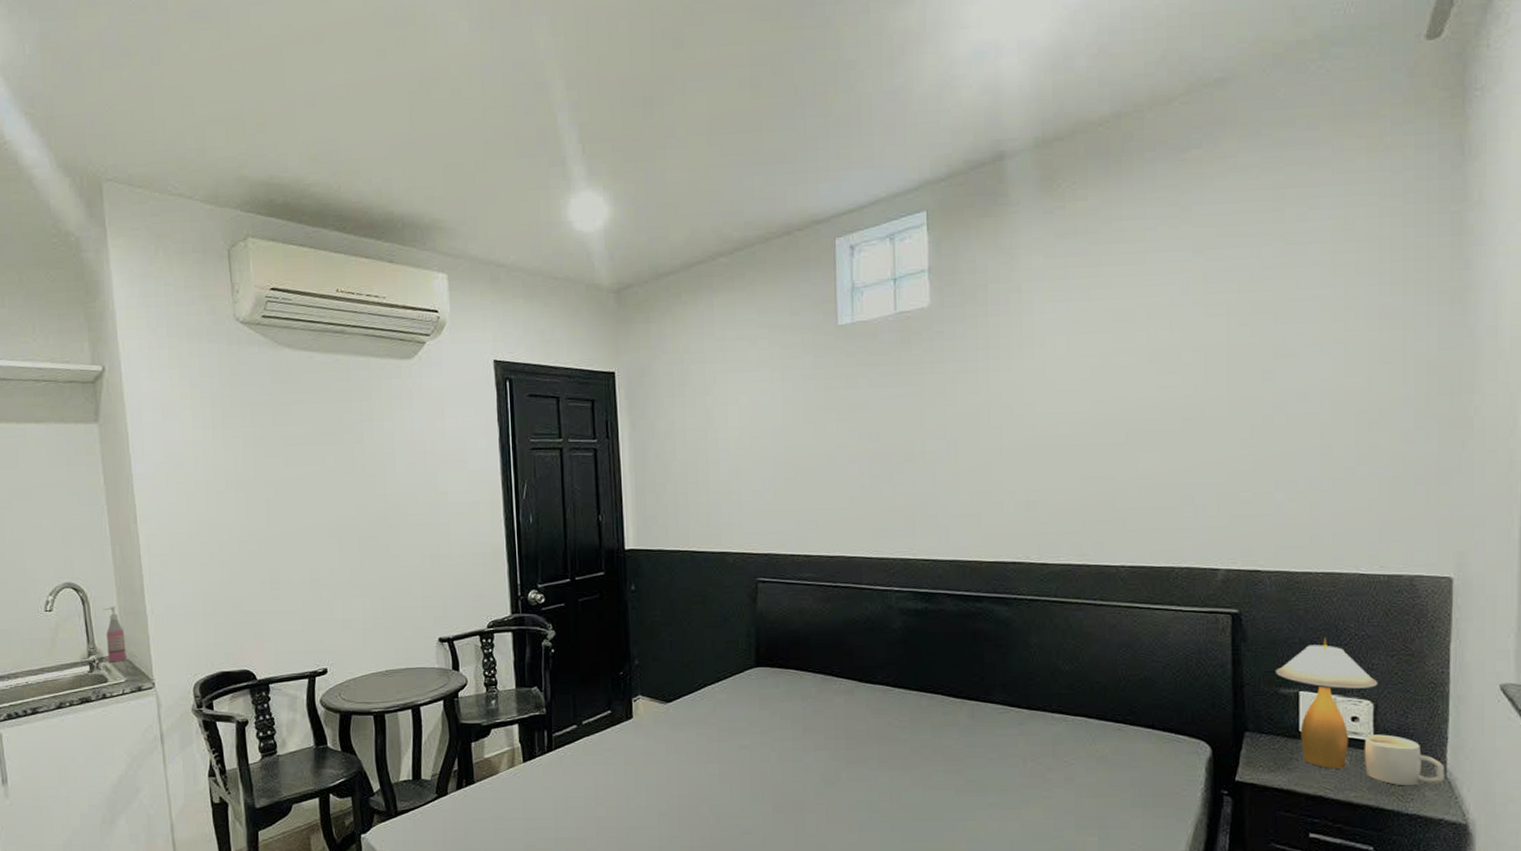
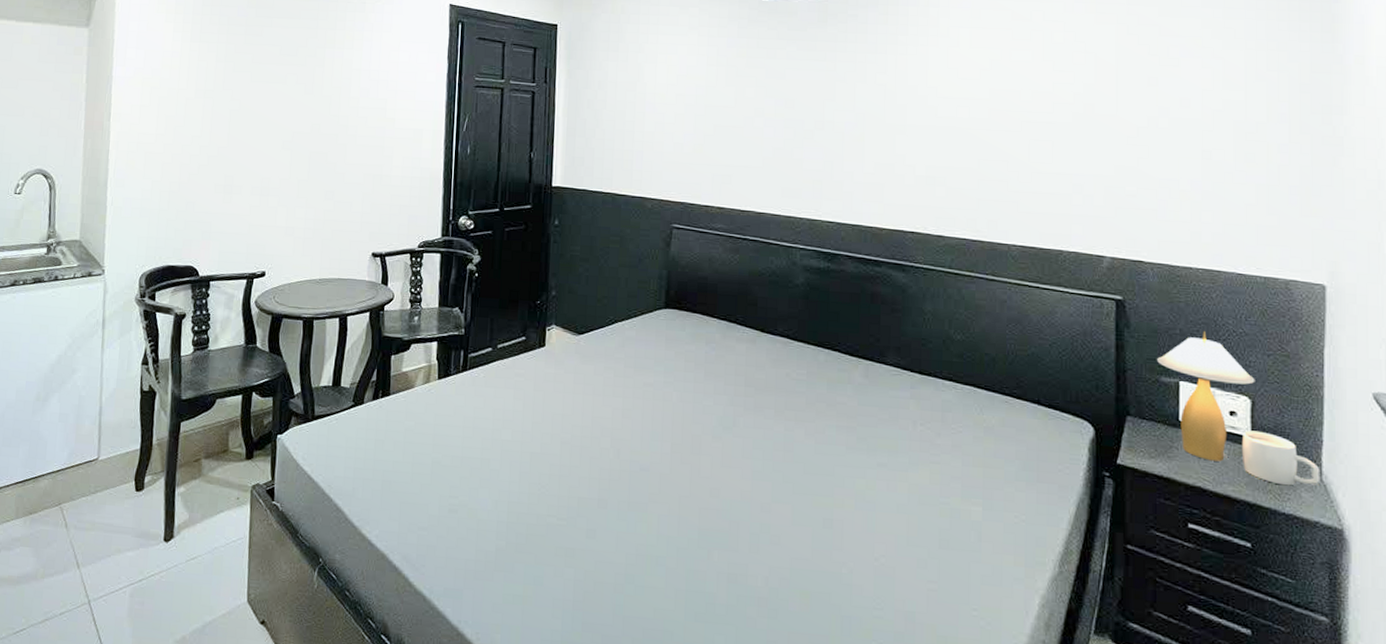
soap dispenser: present [103,606,126,662] -> none [65,194,84,247]

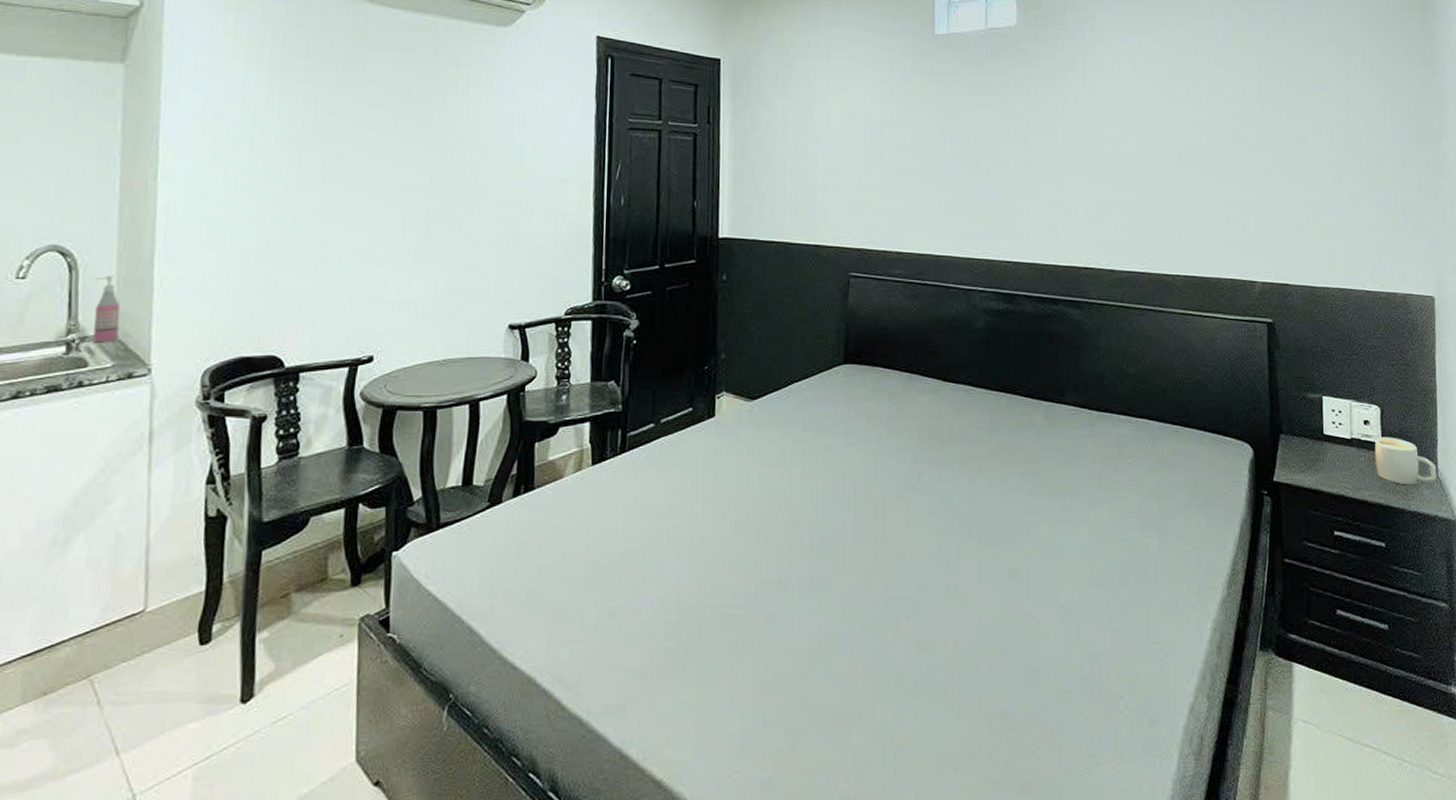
soap dispenser: none [65,194,84,247] -> present [93,275,121,343]
table lamp: present [1157,331,1255,462] -> none [1303,347,1383,469]

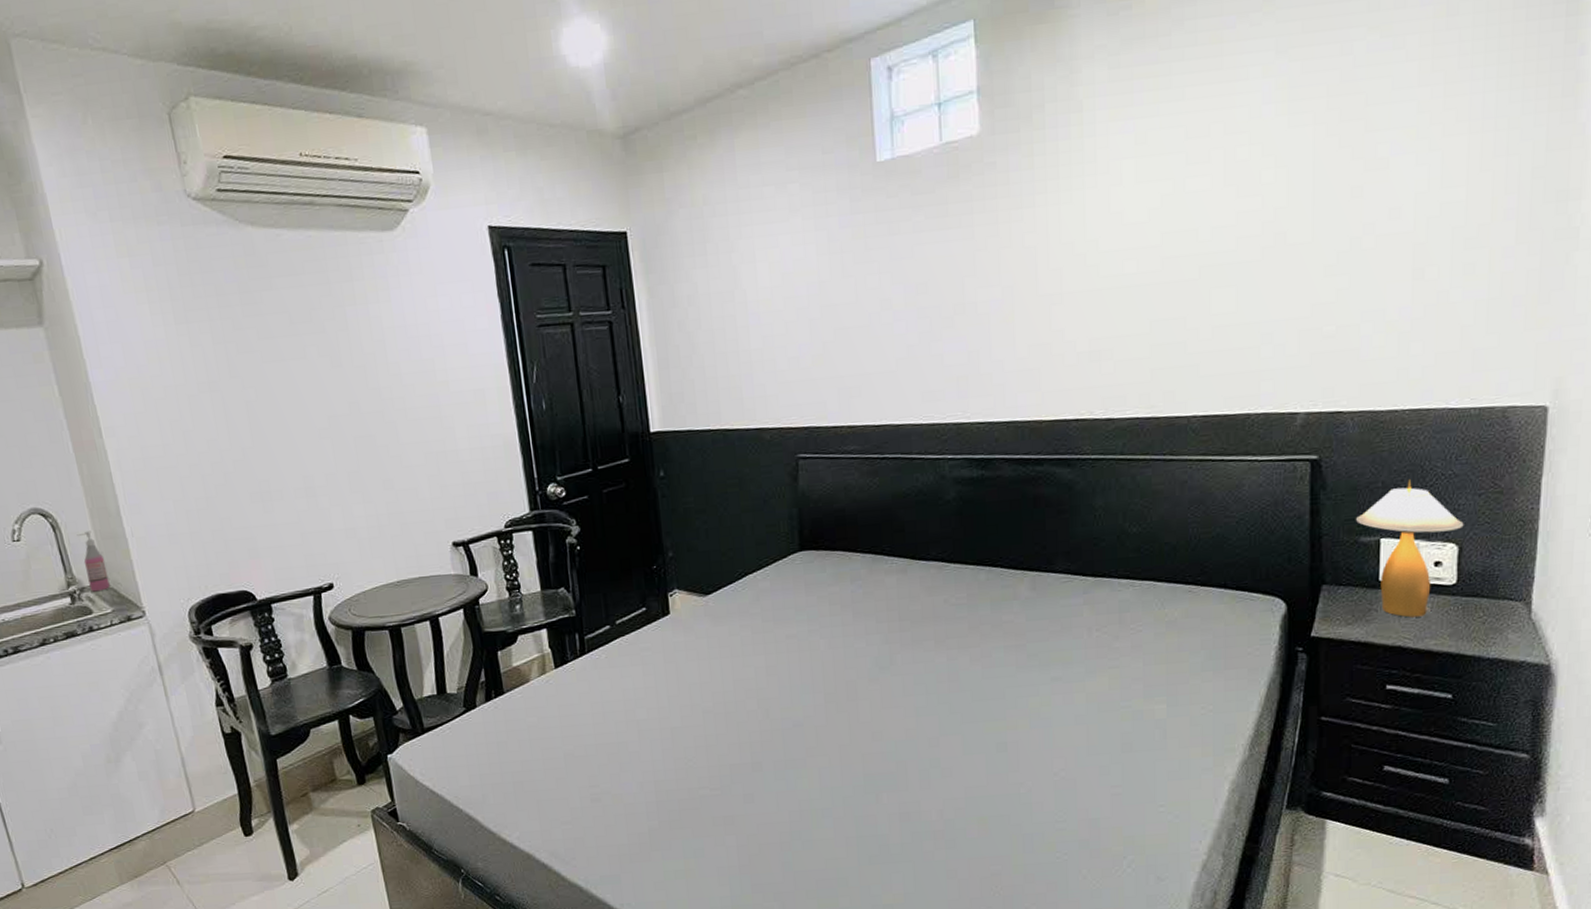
table lamp: none [1303,347,1383,469] -> present [1356,480,1464,618]
mug: present [1374,437,1437,485] -> none [1446,578,1530,631]

